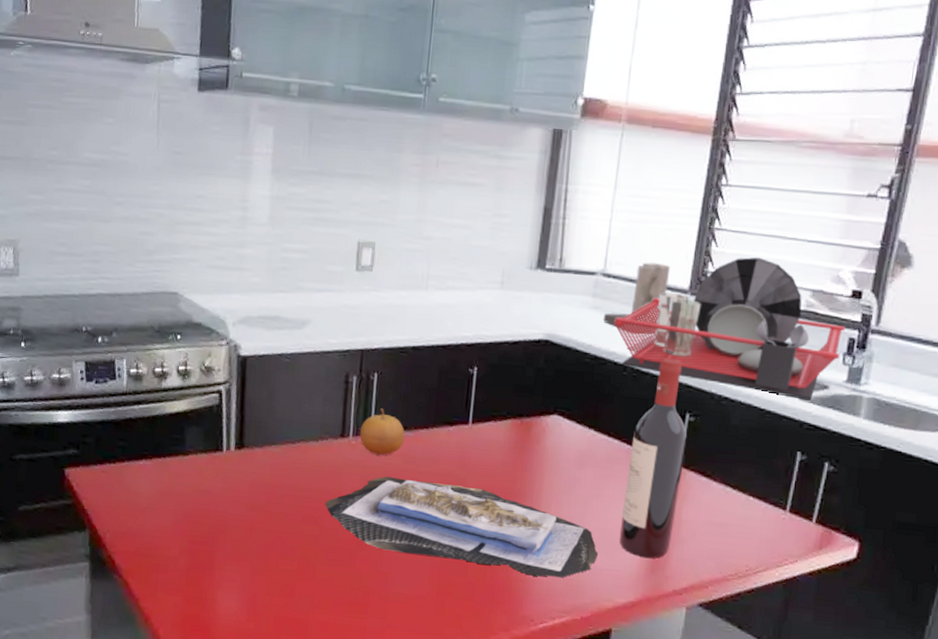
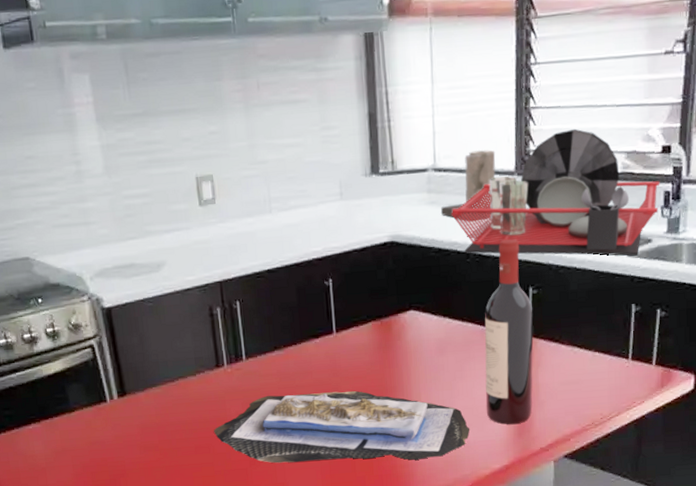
fruit: present [359,408,405,455] -> none [233,334,277,378]

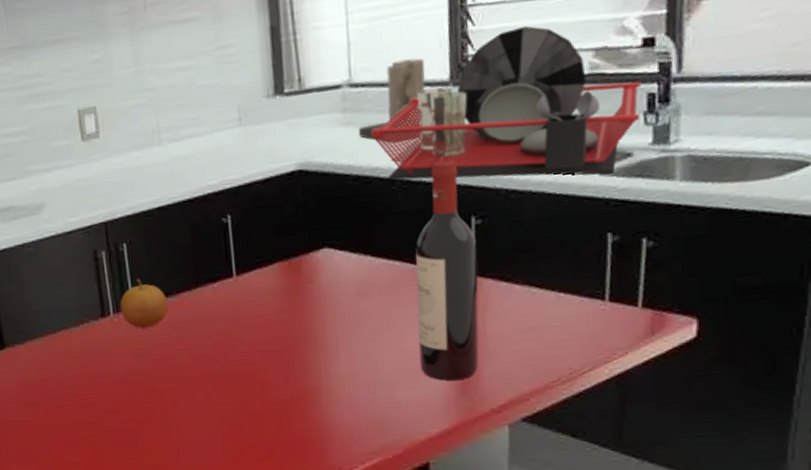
food platter: present [214,391,470,463] -> none [99,342,399,424]
fruit: none [233,334,277,378] -> present [119,279,169,328]

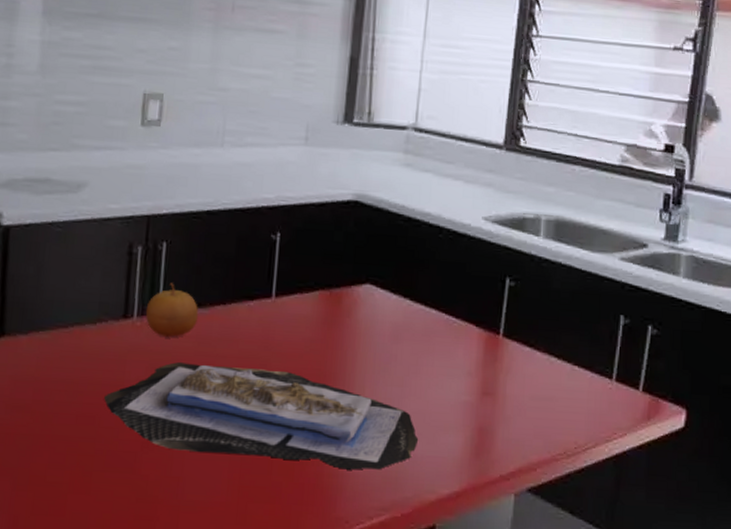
food platter: none [99,342,399,424] -> present [104,361,418,470]
paper towel roll: present [358,58,426,142] -> none [415,115,485,192]
dish rack: present [371,26,642,180] -> none [427,110,661,260]
wine bottle: present [415,160,479,381] -> none [440,219,508,441]

